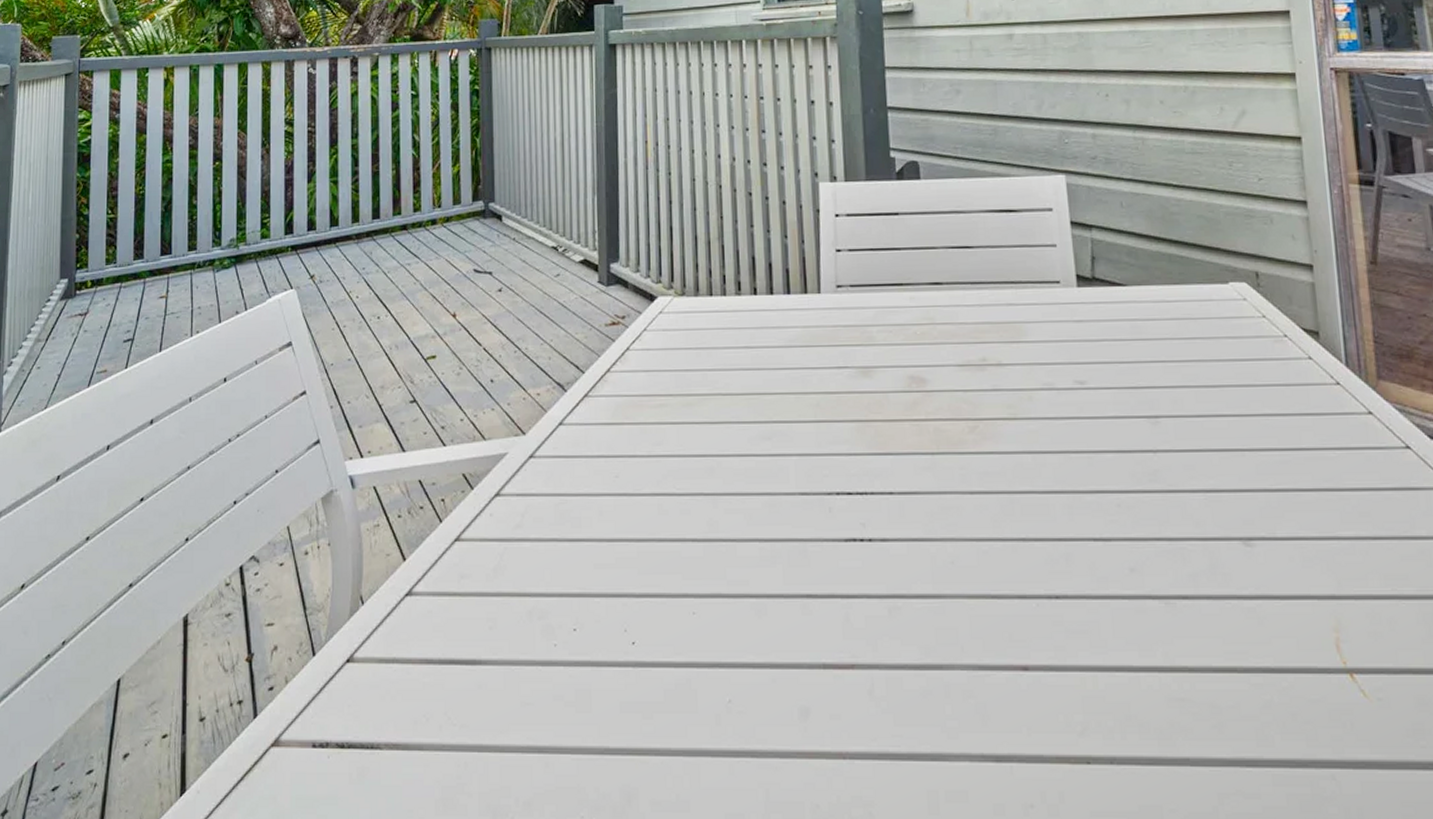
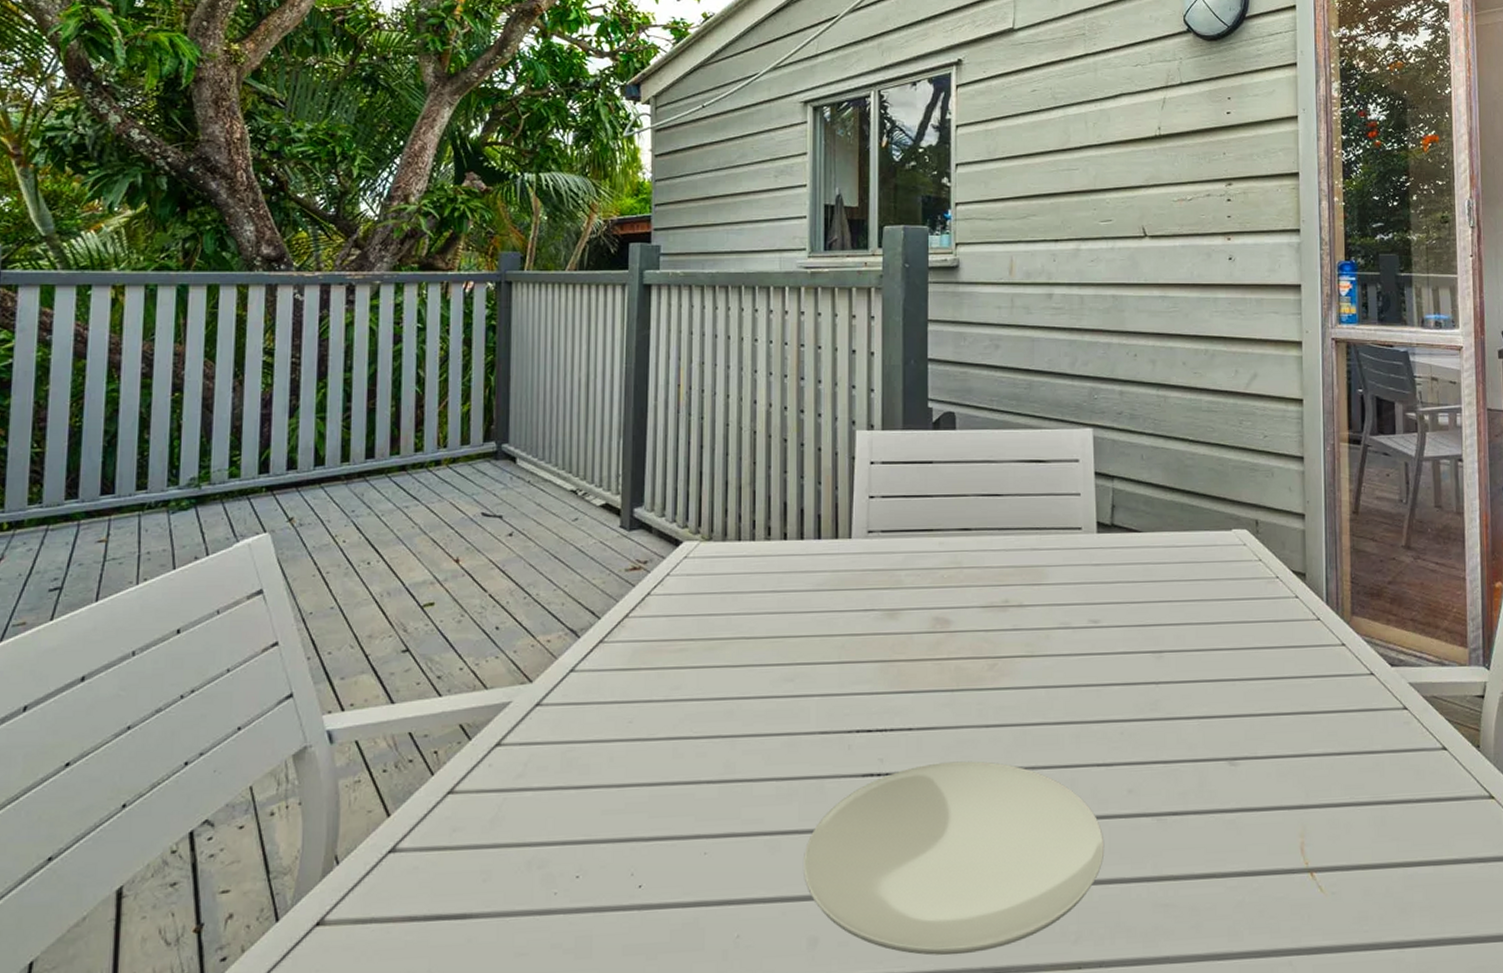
plate: none [790,529,1108,738] -> present [804,761,1105,956]

